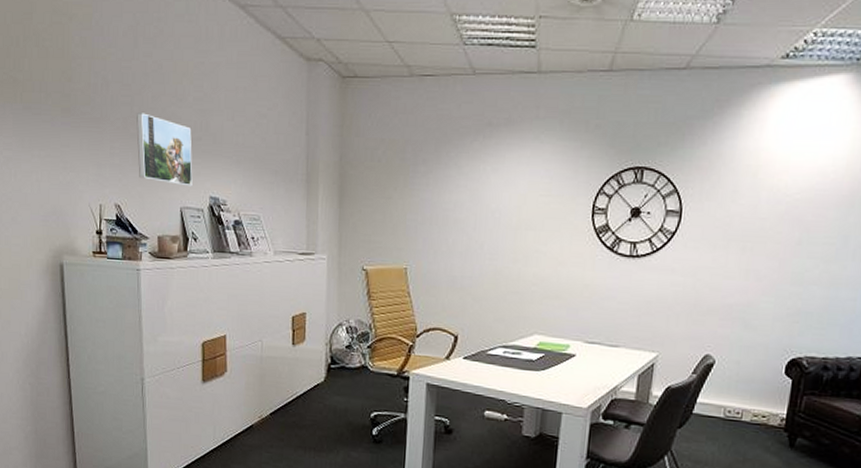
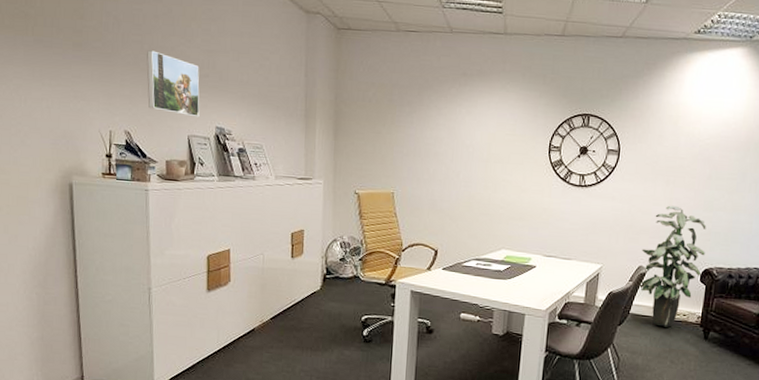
indoor plant: none [704,278,794,432] -> present [638,205,706,328]

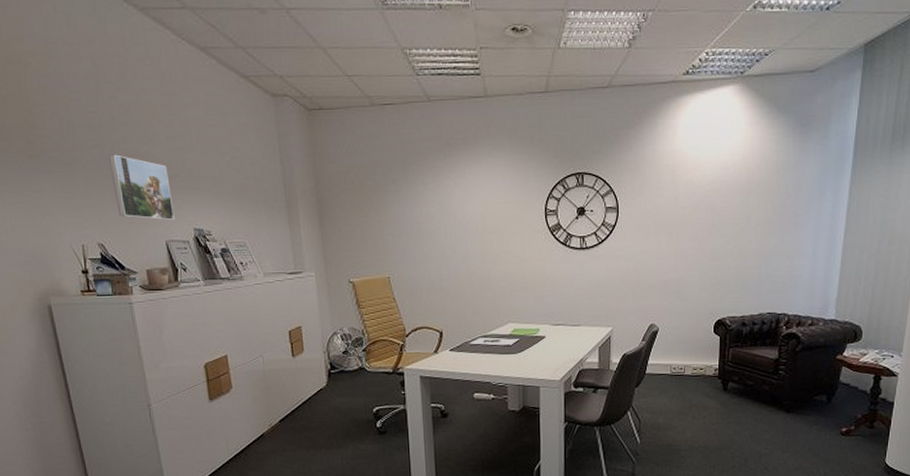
indoor plant: present [638,205,706,328] -> none [651,258,716,383]

